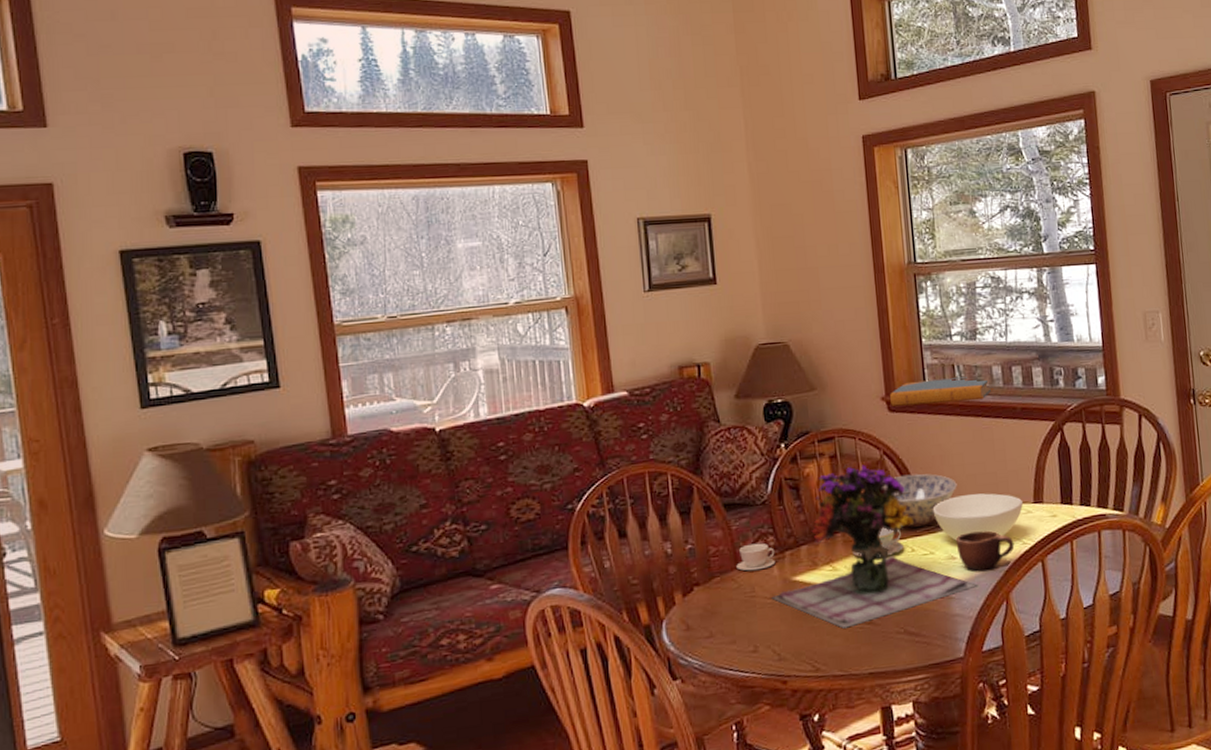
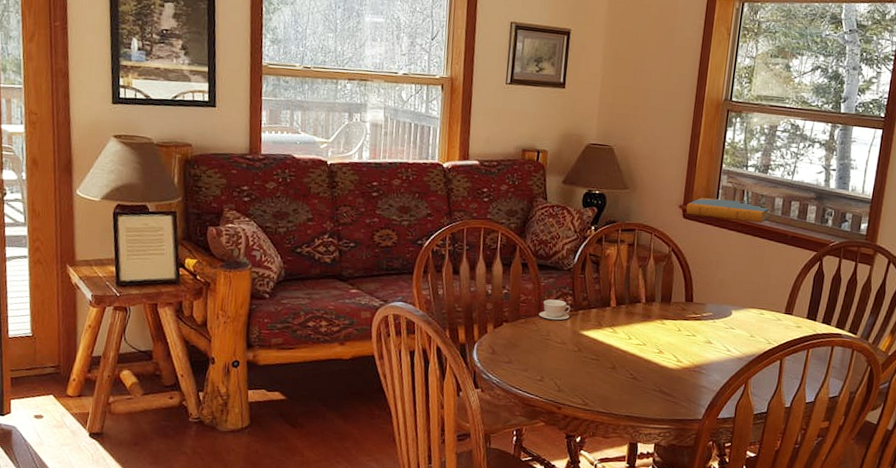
flower arrangement: present [771,464,978,629] -> none [561,253,725,378]
teacup: present [852,527,905,557] -> none [631,308,674,330]
bowl: present [882,473,957,528] -> none [665,270,726,314]
bowl: present [932,493,1024,541] -> none [701,295,777,334]
mug: present [955,530,1015,572] -> none [714,325,762,358]

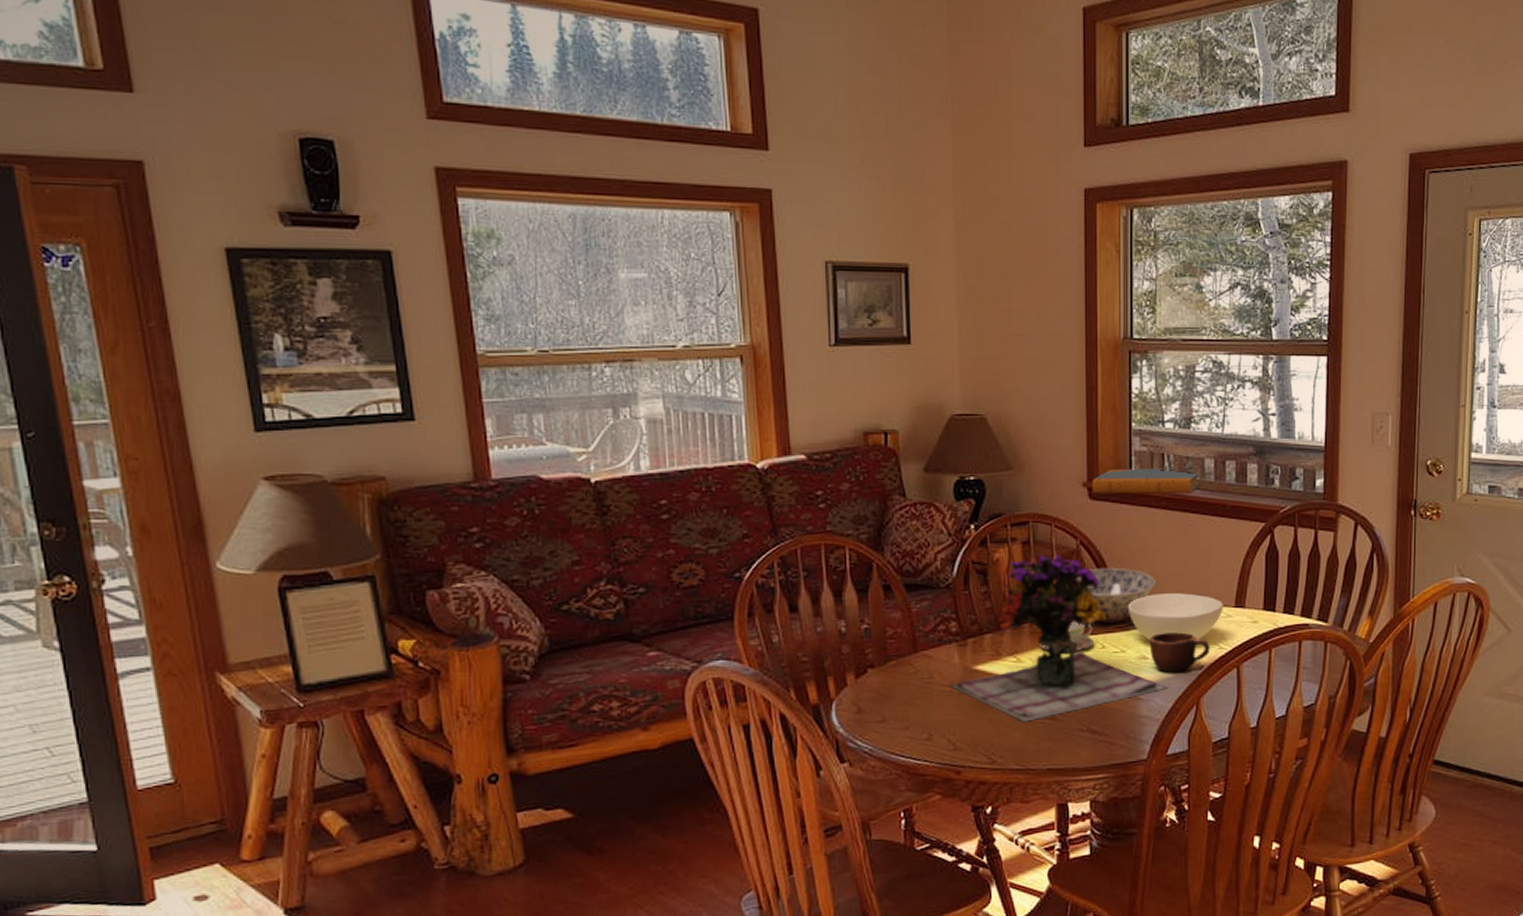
teacup: present [539,299,571,320] -> none [914,628,957,657]
flower arrangement: none [561,253,725,378] -> present [950,552,1169,722]
teacup: none [631,308,674,330] -> present [1038,621,1095,650]
bowl: none [665,270,726,314] -> present [1076,567,1156,624]
bowl: none [701,295,777,334] -> present [1127,593,1224,640]
mug: none [714,325,762,358] -> present [1149,632,1210,674]

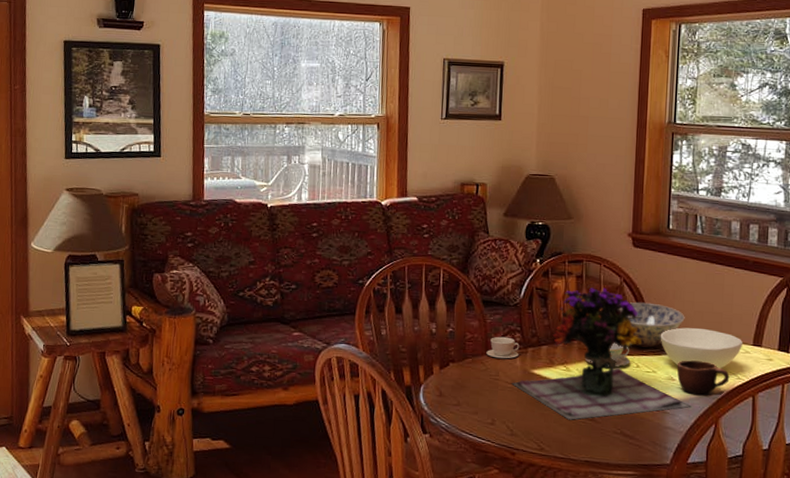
teacup: none [914,628,957,657] -> present [486,336,520,359]
book: present [1092,468,1207,495] -> none [636,224,732,249]

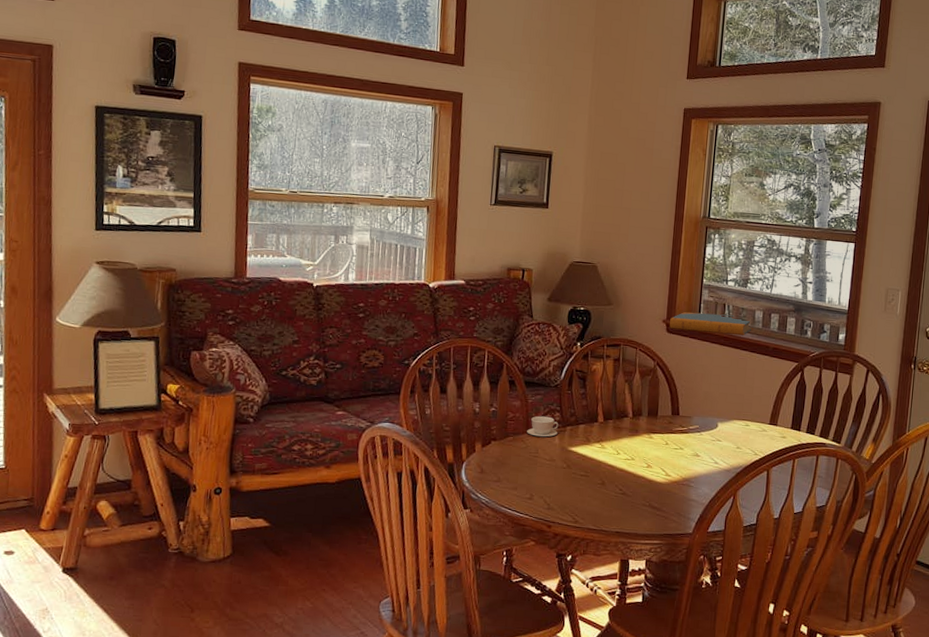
flower arrangement: present [512,285,692,420] -> none [550,368,714,494]
teacup: present [584,343,631,367] -> none [618,422,661,444]
bowl: present [618,302,685,349] -> none [651,384,711,427]
book: none [636,224,732,249] -> present [669,311,756,336]
bowl: present [660,327,744,369] -> none [688,408,761,446]
mug: present [676,360,730,396] -> none [701,438,748,470]

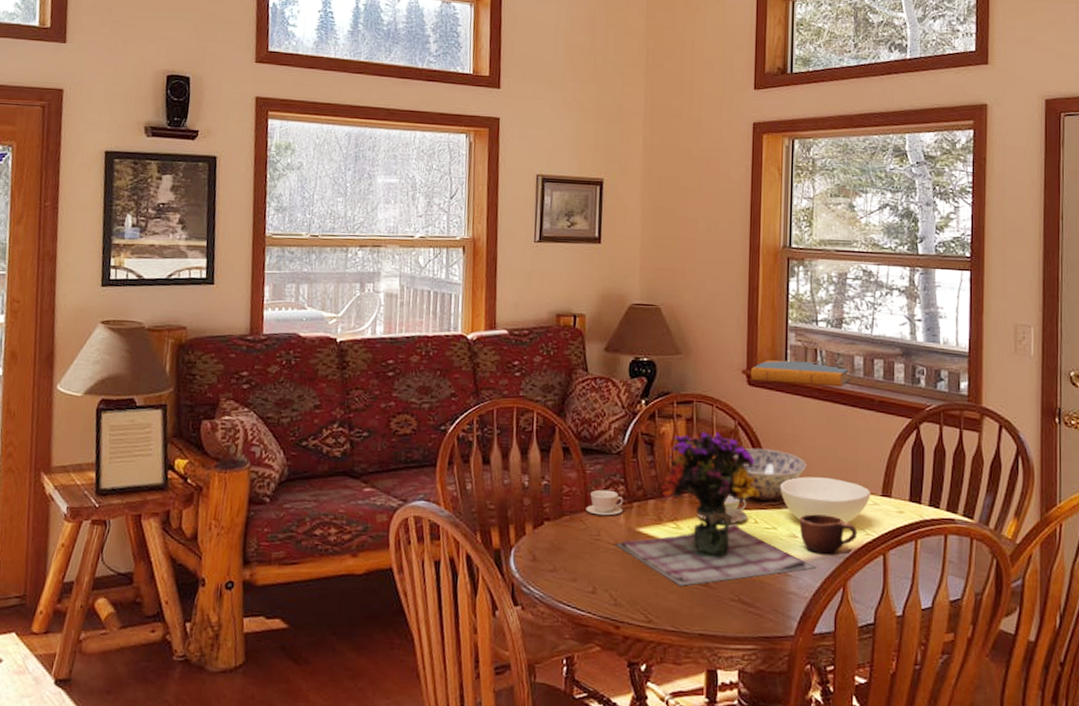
flower arrangement: none [550,368,714,494] -> present [615,429,817,586]
teacup: none [618,422,661,444] -> present [696,495,748,523]
bowl: none [651,384,711,427] -> present [733,448,807,501]
bowl: none [688,408,761,446] -> present [780,476,872,523]
mug: none [701,438,748,470] -> present [799,514,858,555]

